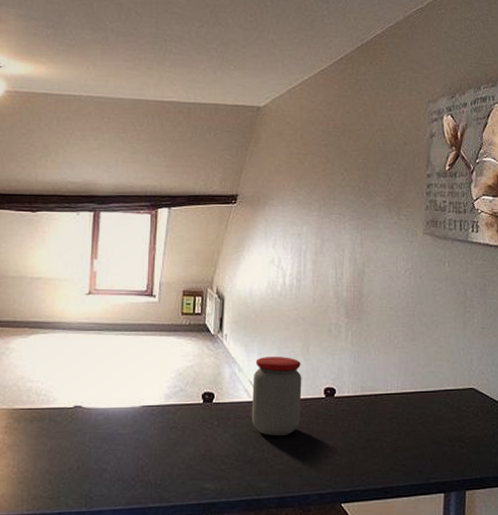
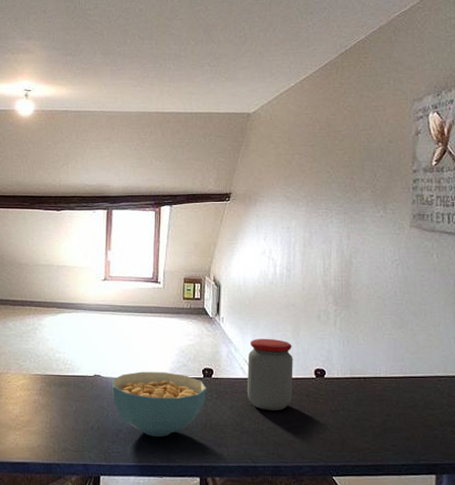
cereal bowl: none [95,399,207,474] -> present [111,371,207,437]

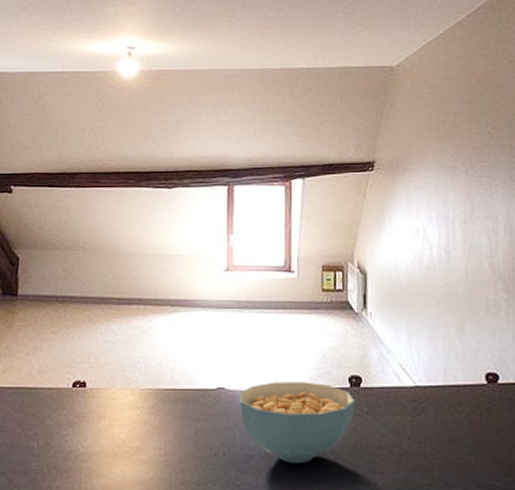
jar: present [246,339,293,410] -> none [403,337,460,426]

